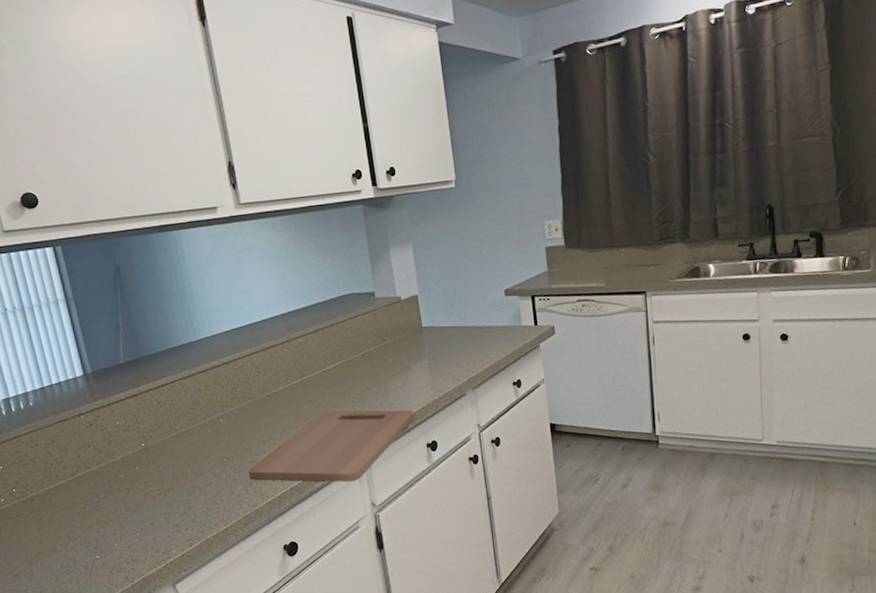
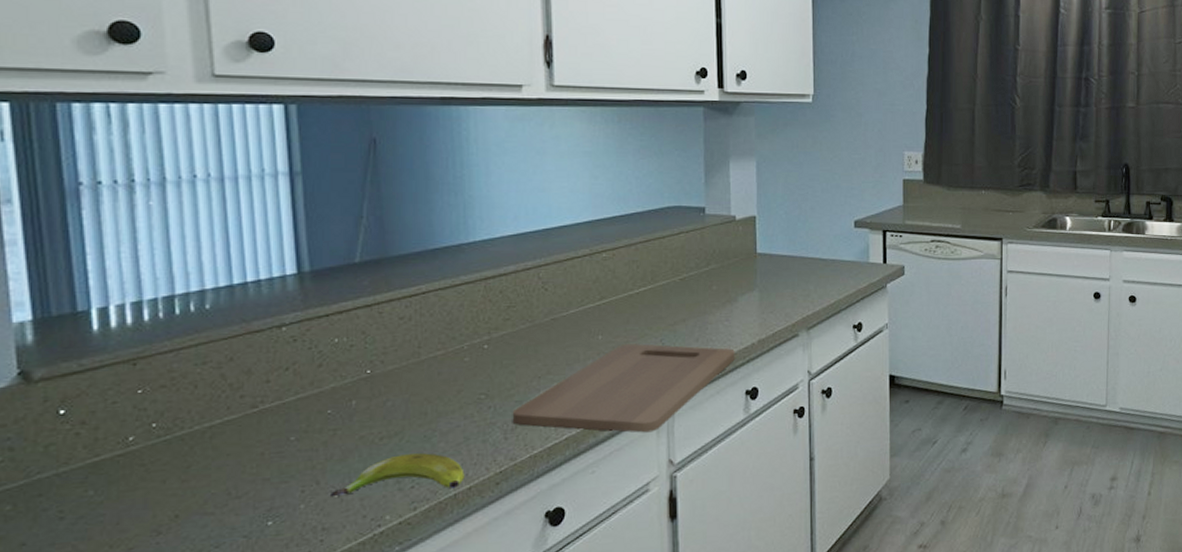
banana: none [133,503,222,538] -> present [331,453,465,498]

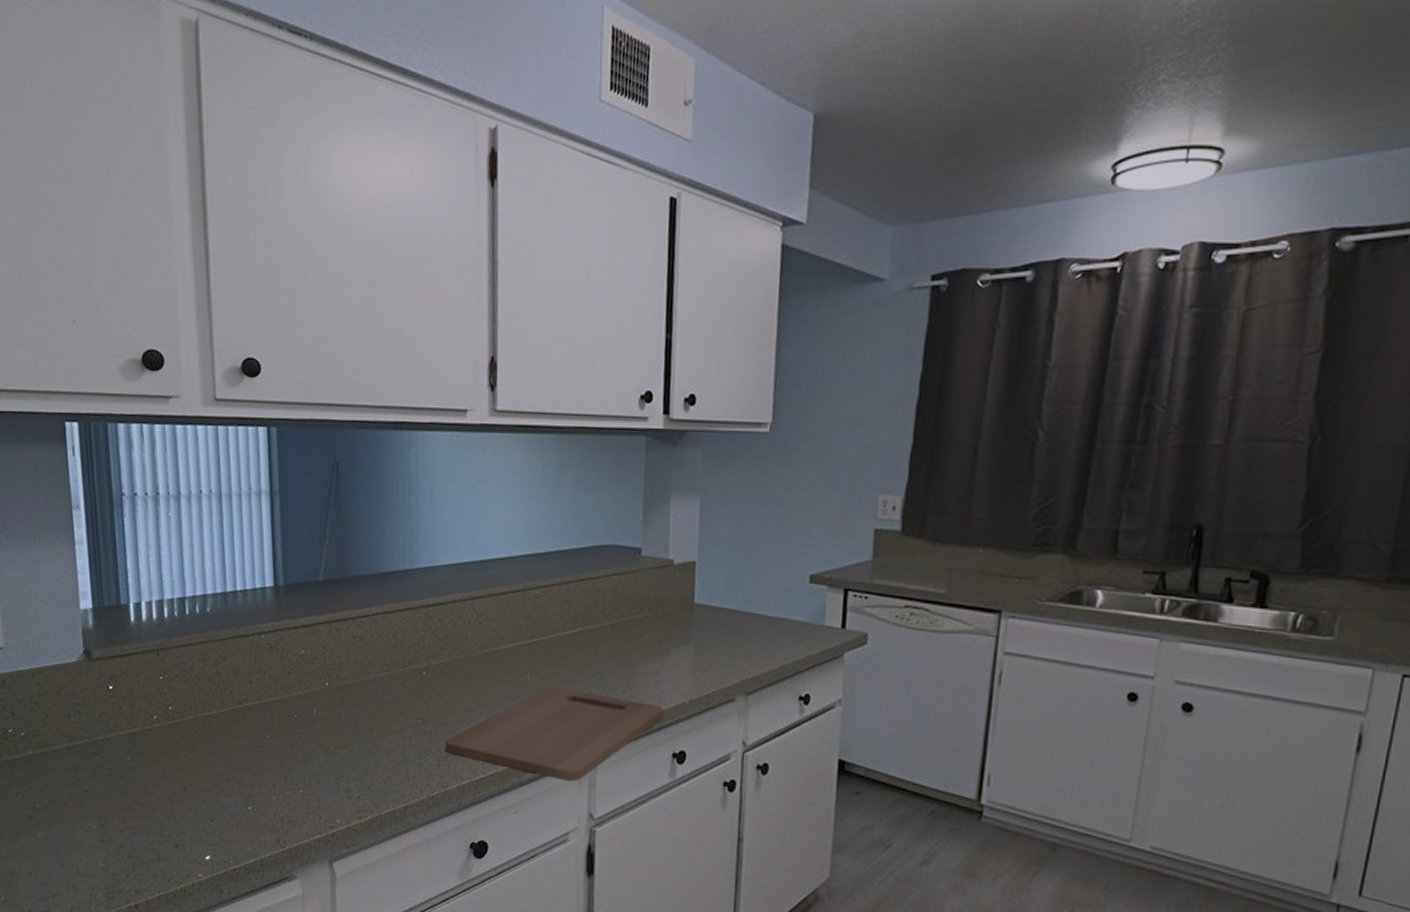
banana: present [331,453,465,498] -> none [295,765,402,805]

